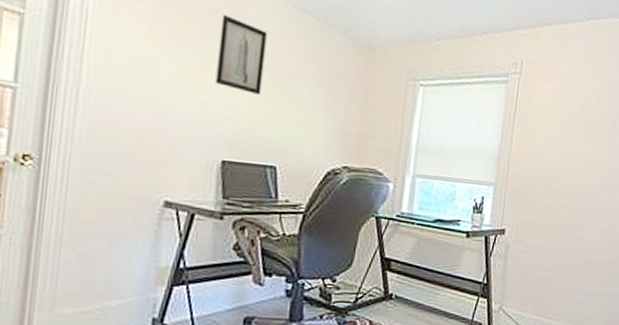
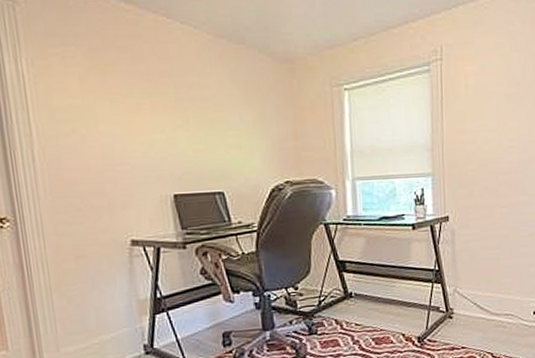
wall art: present [215,15,267,96] -> none [145,55,196,128]

